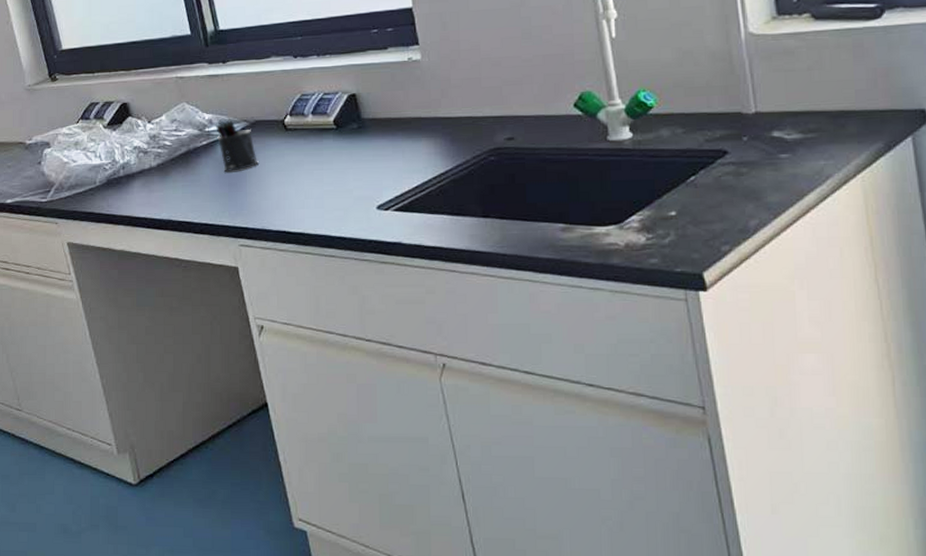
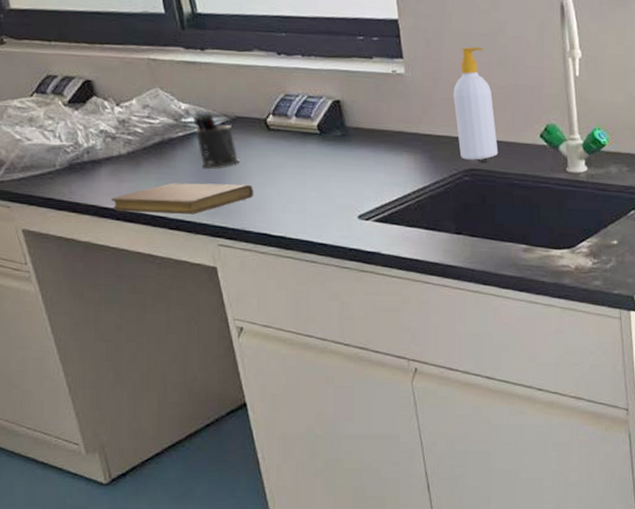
notebook: none [143,184,273,220] -> present [111,182,254,215]
soap bottle: none [473,23,527,139] -> present [453,47,499,160]

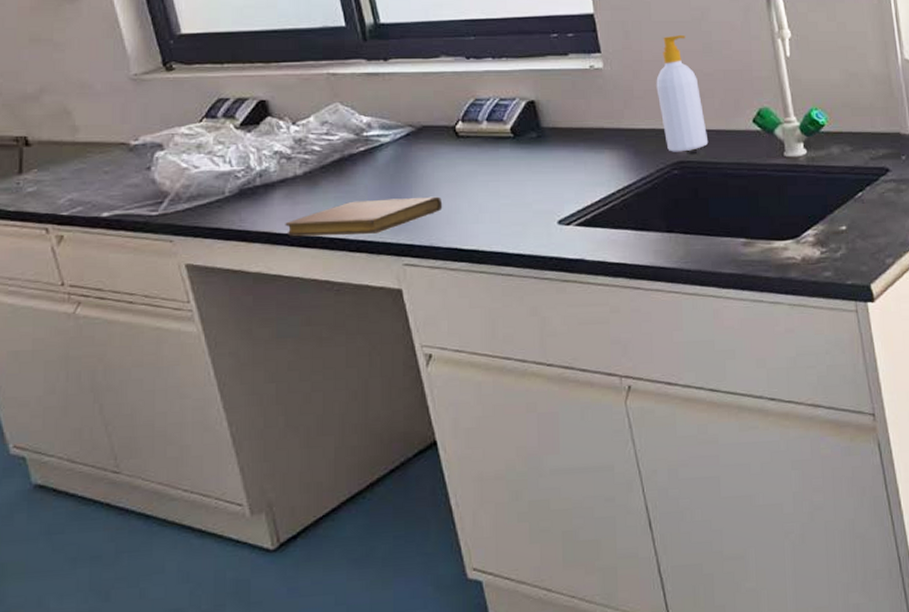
pen holder: present [192,110,239,168] -> none [374,122,426,183]

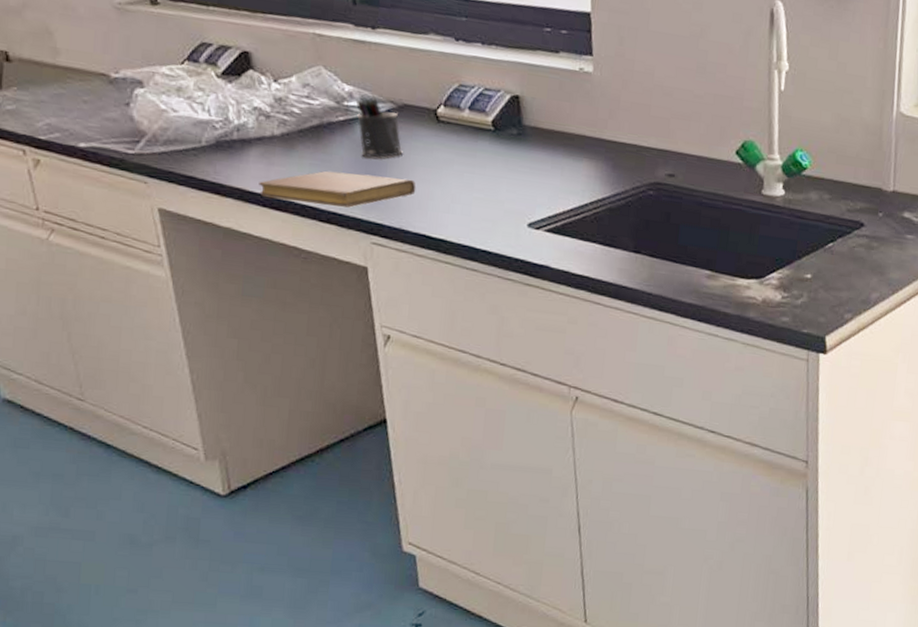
pen holder: none [374,122,426,183] -> present [355,95,403,158]
soap bottle: present [656,35,709,152] -> none [643,49,689,173]

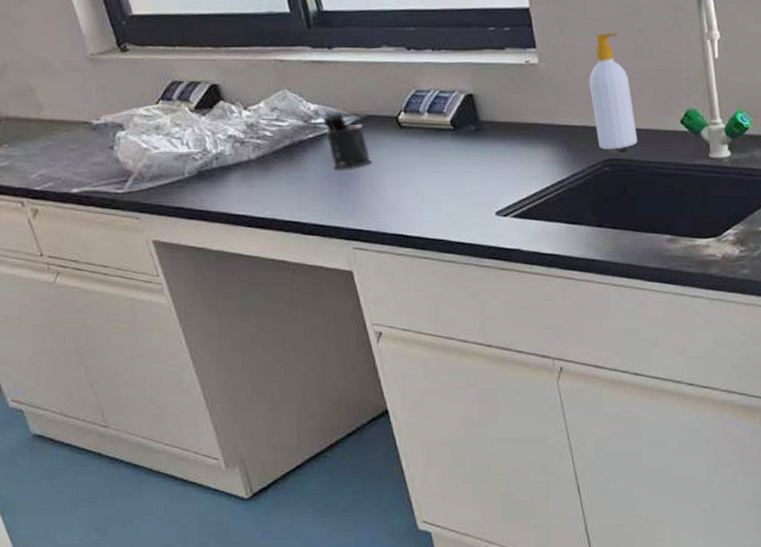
notebook: present [259,170,416,208] -> none [242,184,388,219]
soap bottle: none [643,49,689,173] -> present [589,33,638,150]

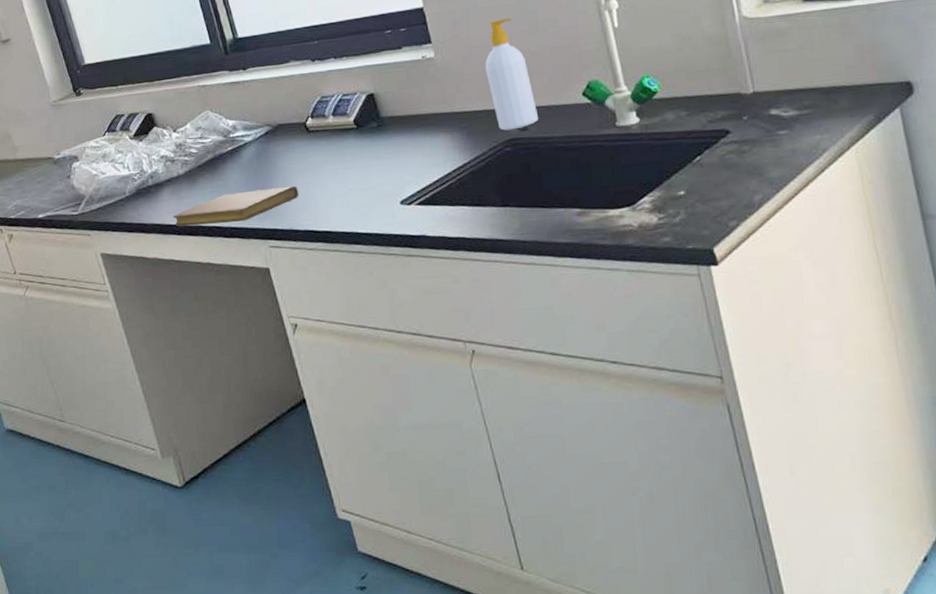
notebook: none [242,184,388,219] -> present [173,185,299,227]
pen holder: present [322,110,372,170] -> none [239,123,283,176]

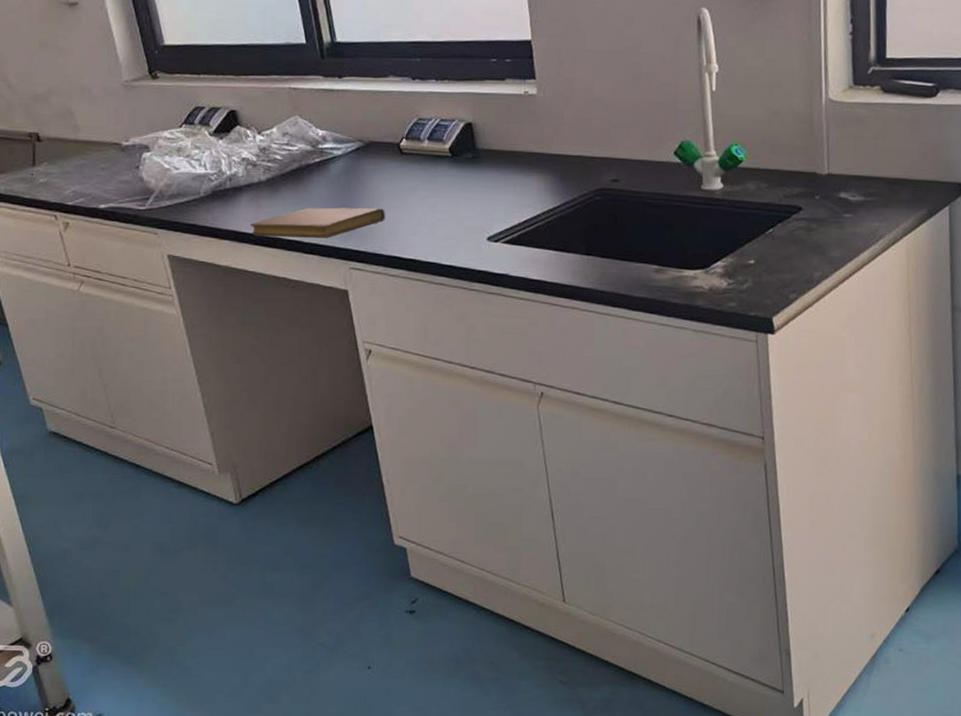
soap bottle: present [485,18,539,131] -> none [585,65,631,180]

